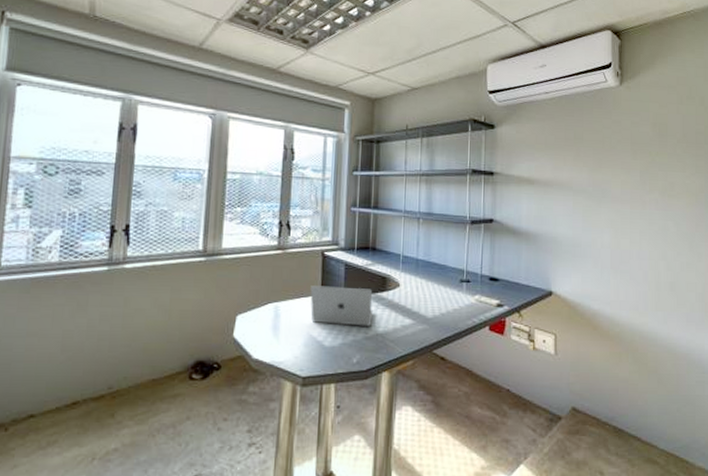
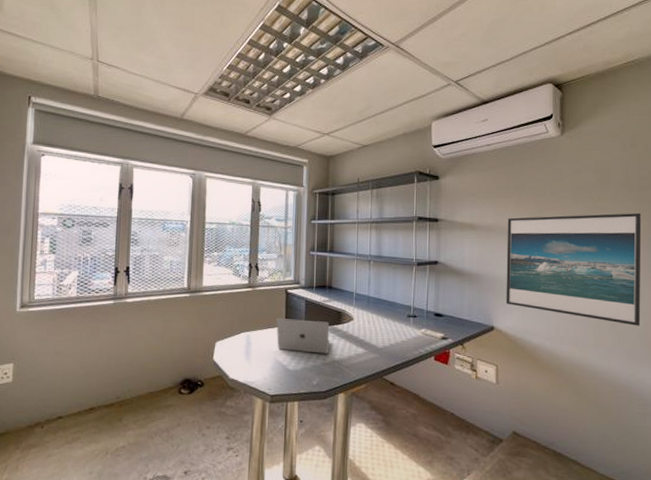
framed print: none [564,169,699,289] -> present [506,213,642,326]

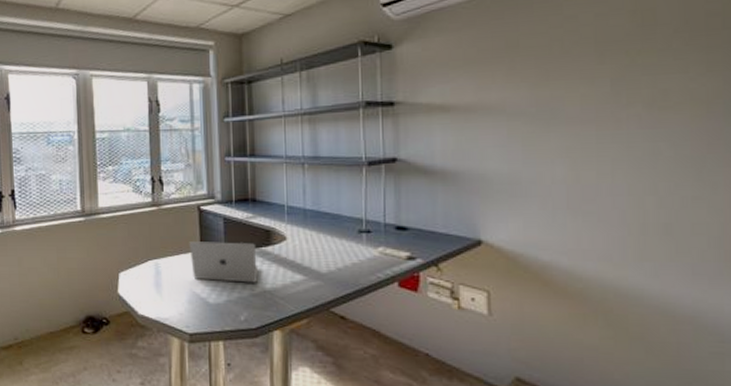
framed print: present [506,213,642,326] -> none [495,67,713,231]

